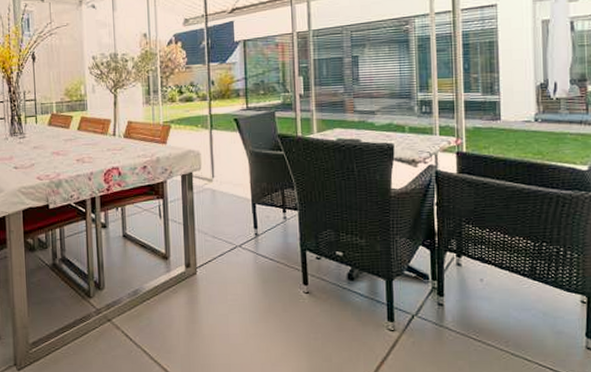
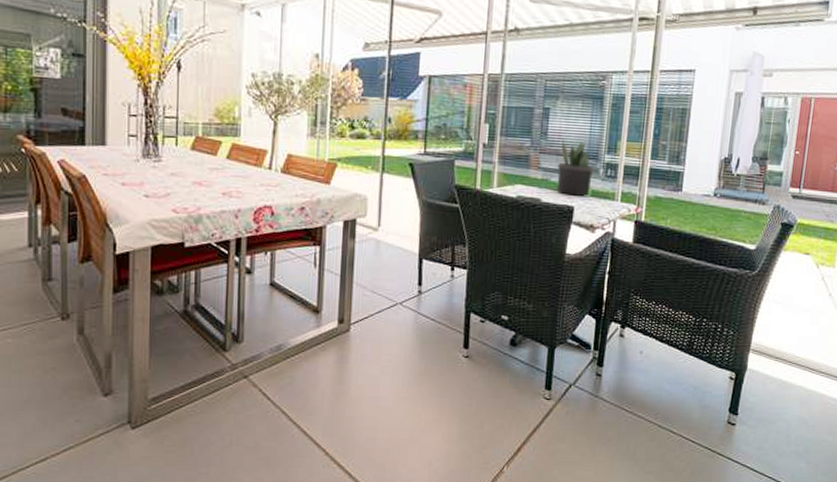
planter: none [372,83,409,134] -> present [556,139,595,196]

